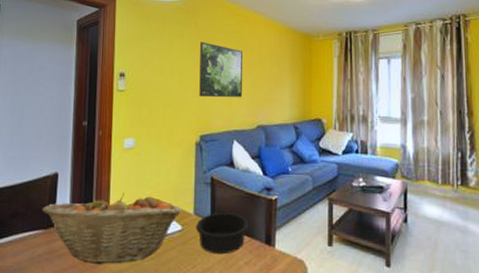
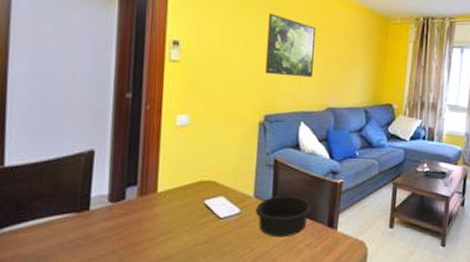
fruit basket: present [41,193,182,265] -> none [73,173,241,250]

